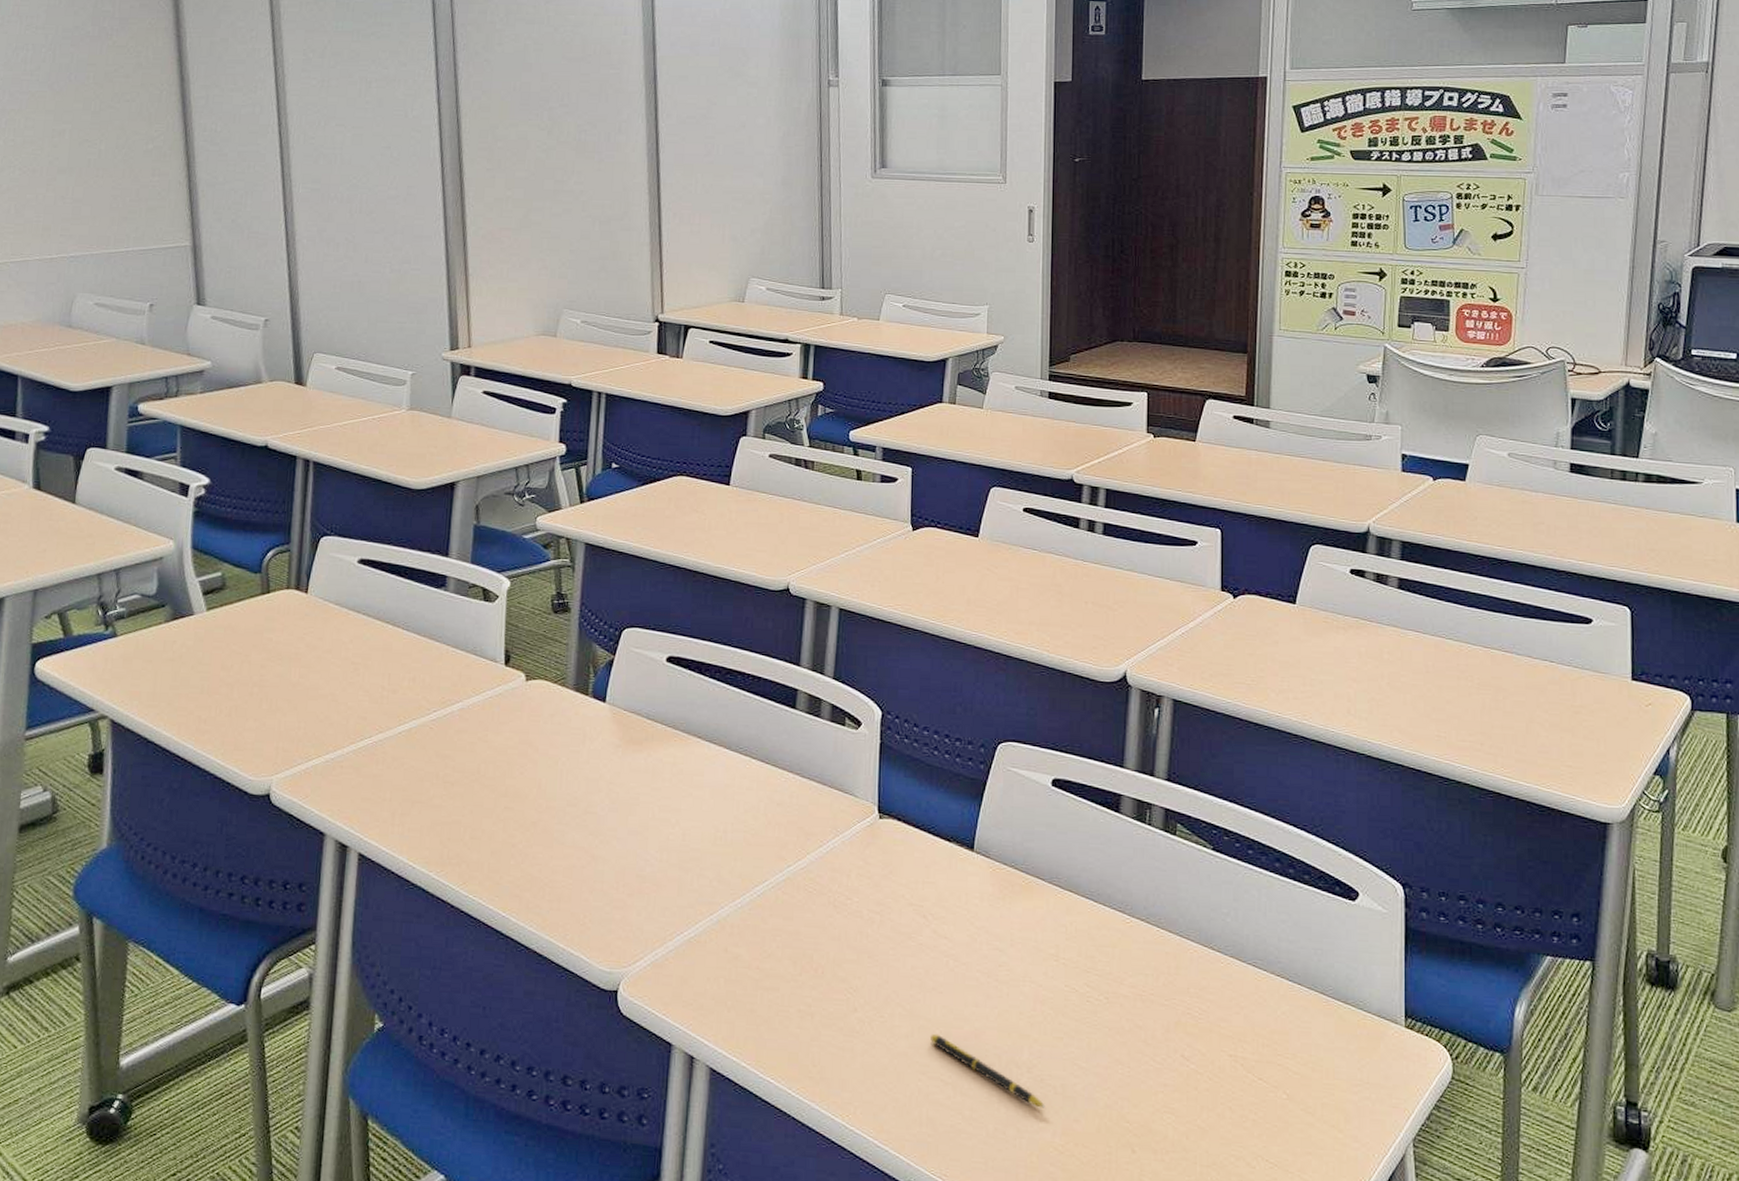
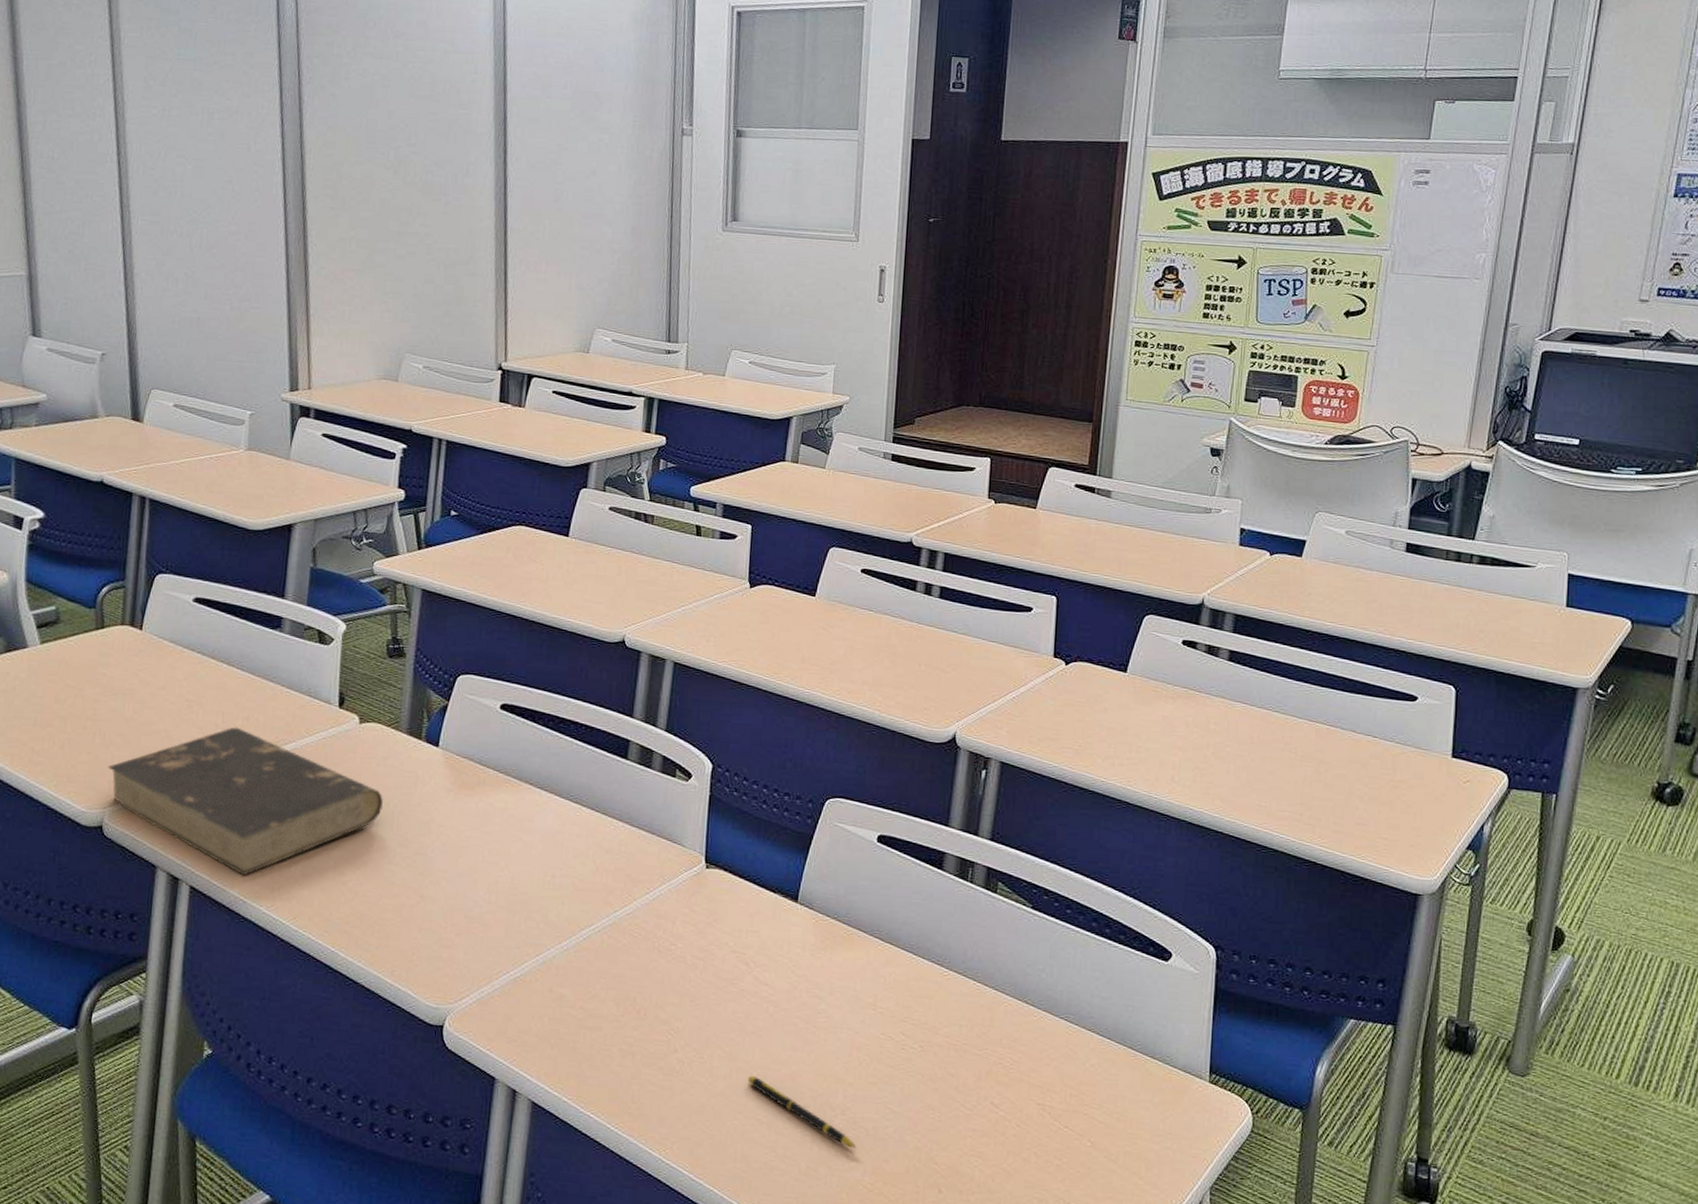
book: none [274,688,551,841] -> present [107,727,383,876]

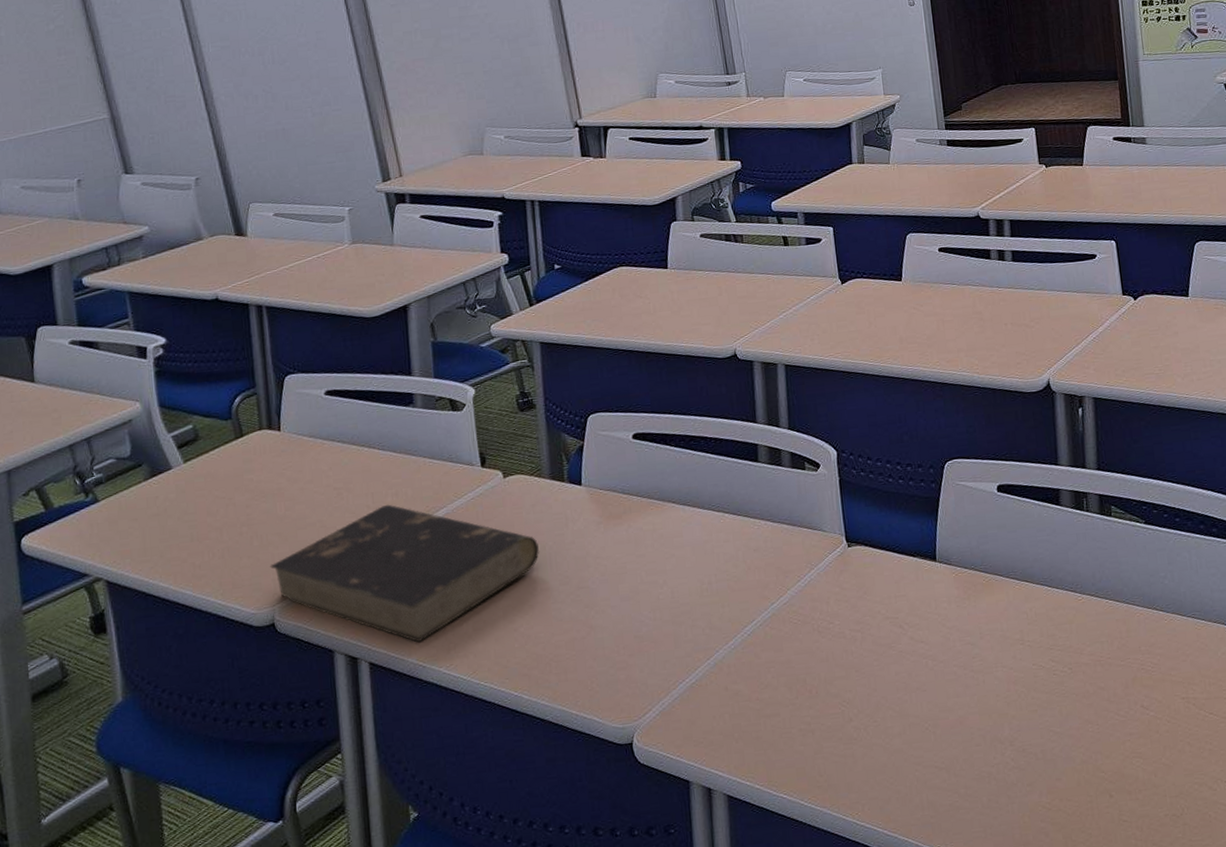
pen: present [747,1075,857,1149] -> none [920,727,1030,775]

